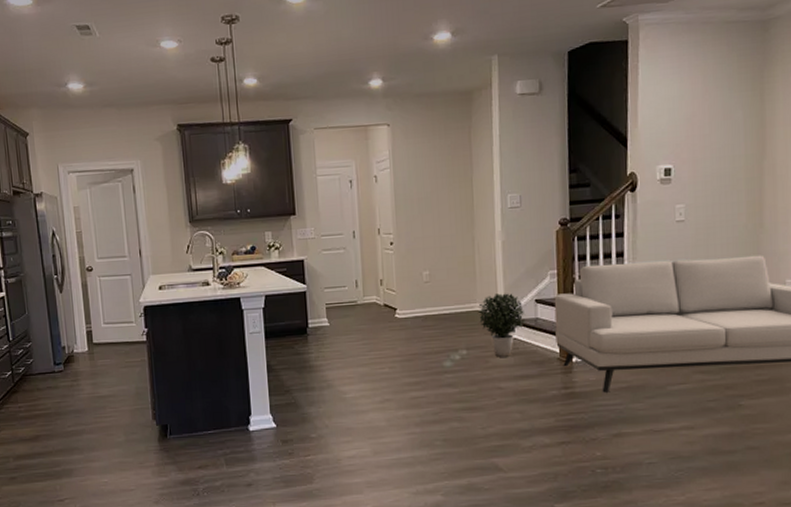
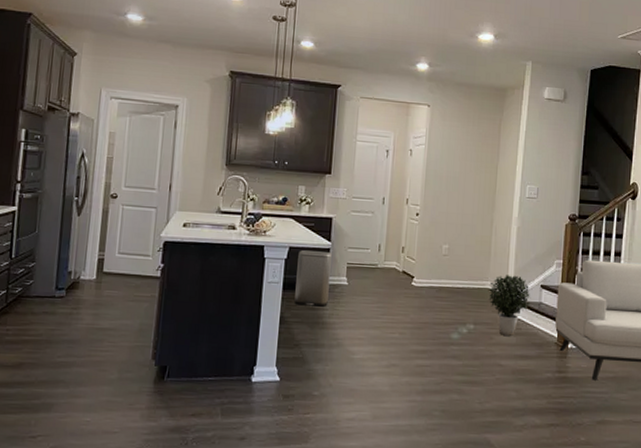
pedal bin: none [275,295,312,352] -> present [294,249,332,307]

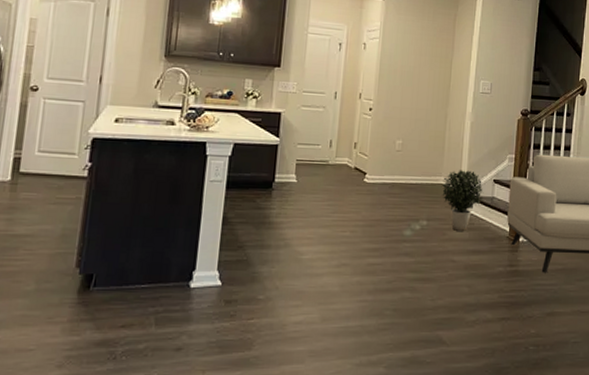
pedal bin: present [294,249,332,307] -> none [239,146,280,206]

